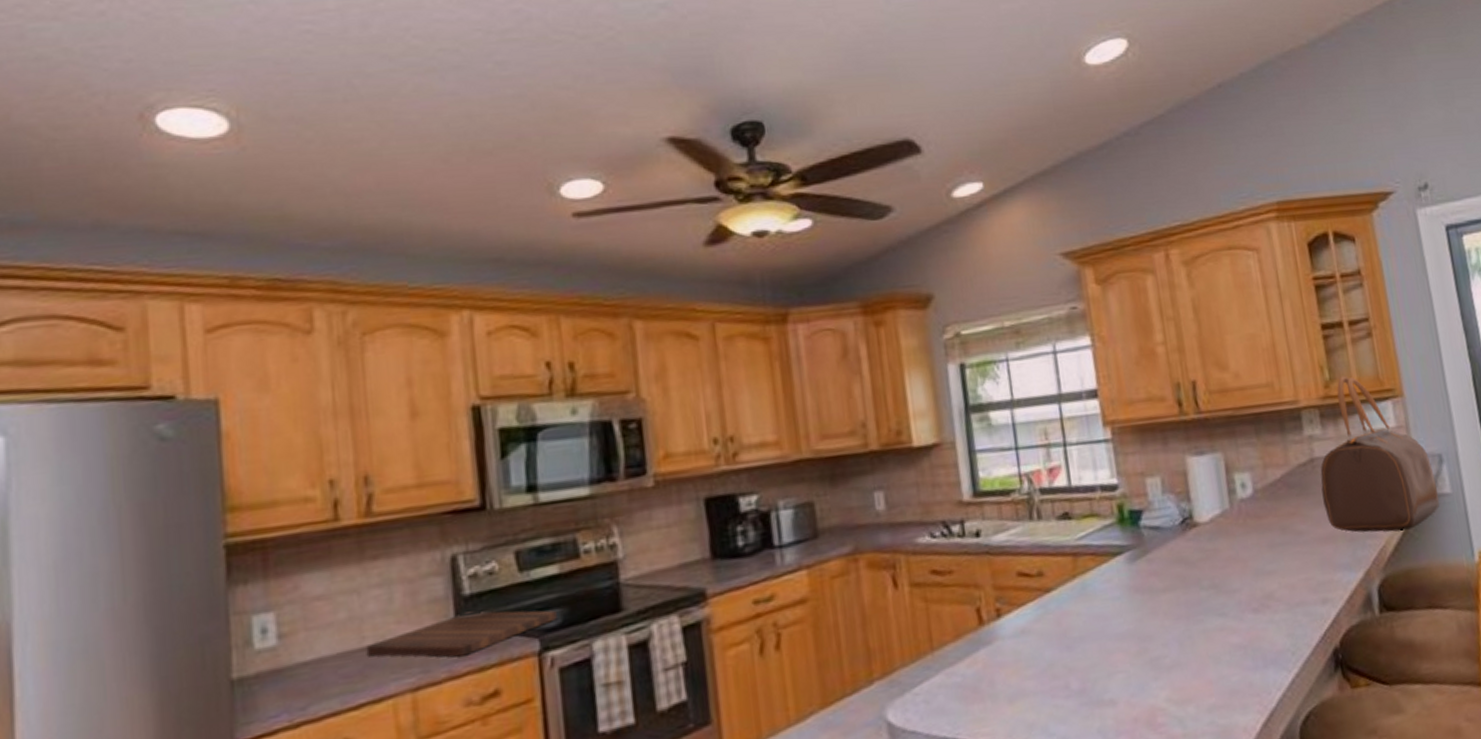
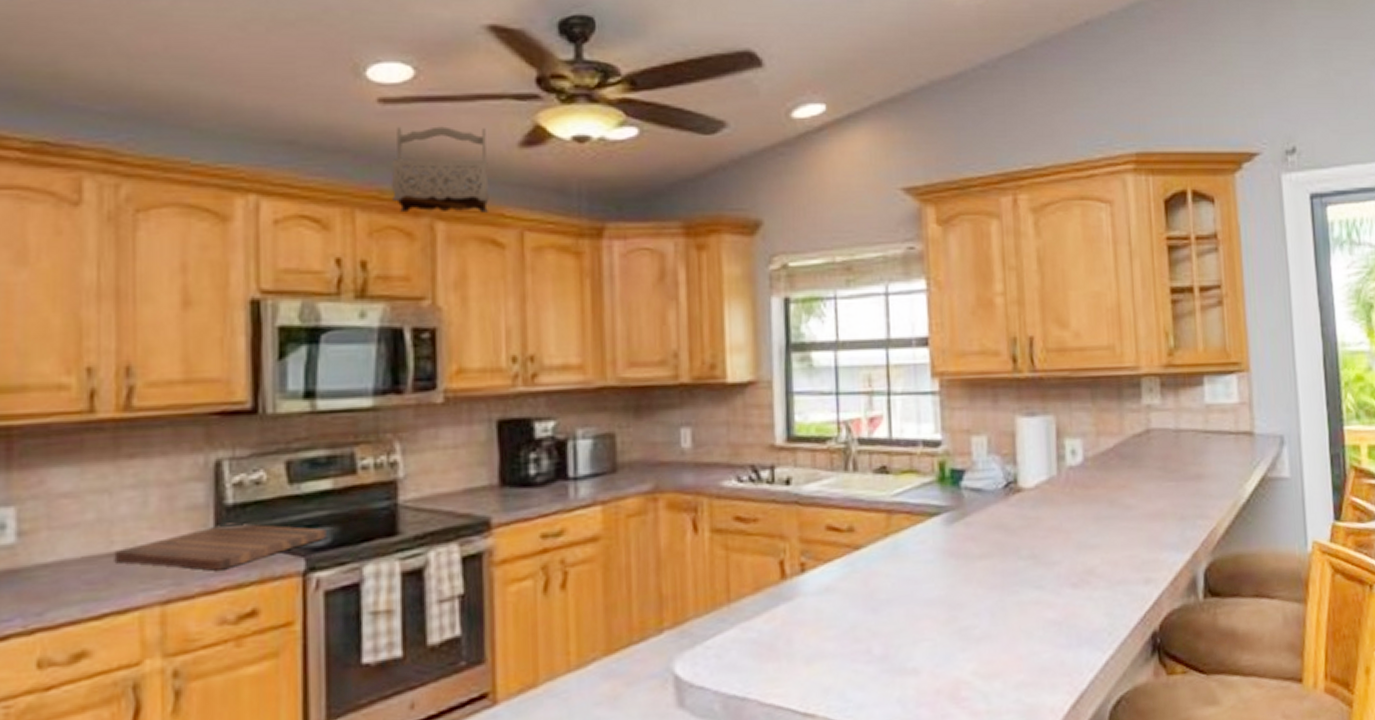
decorative basket: none [589,232,681,316] -> present [390,126,489,213]
handbag: present [1320,375,1440,533] -> none [1155,344,1277,514]

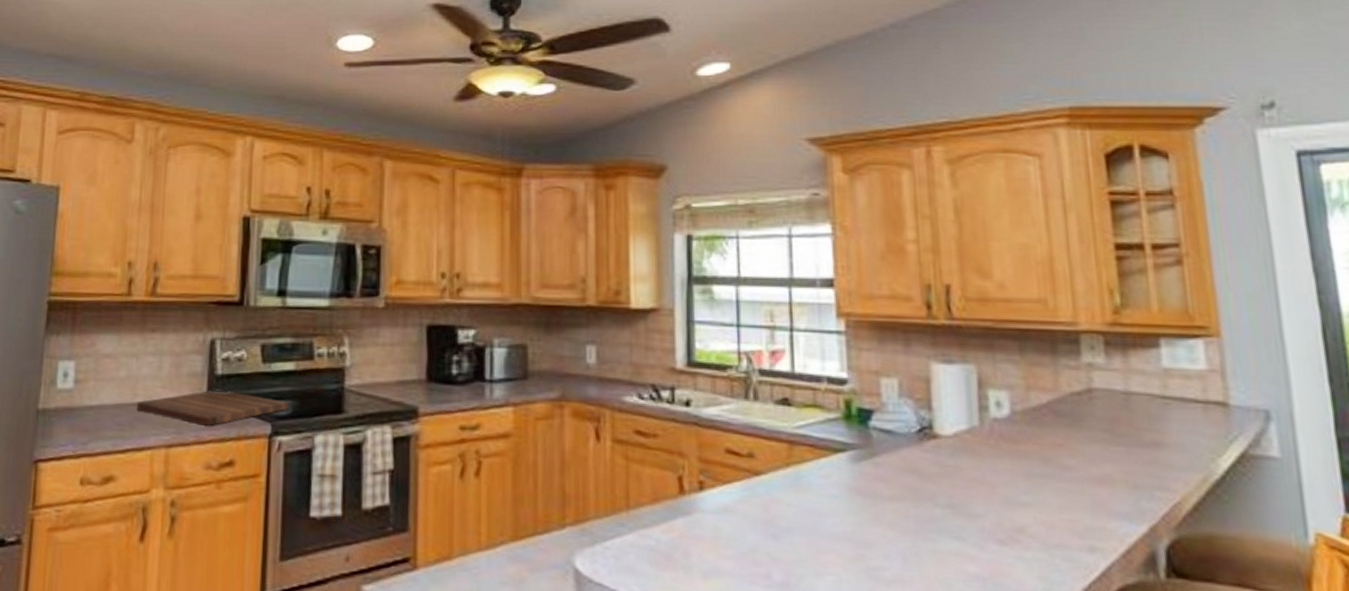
decorative basket: present [390,126,489,213] -> none [351,84,428,154]

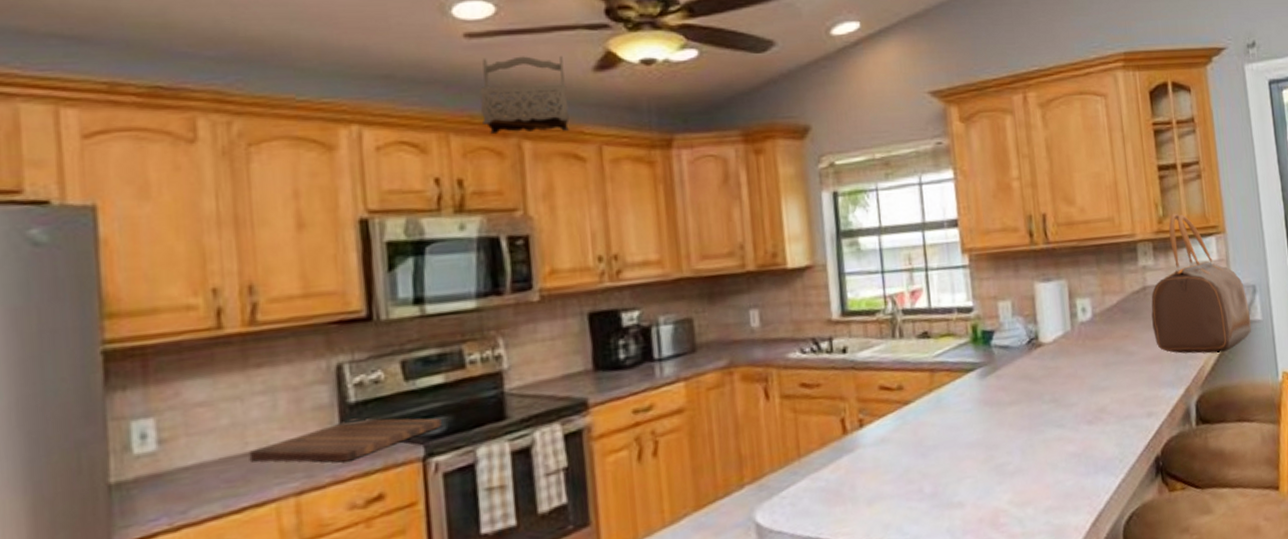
decorative basket: none [351,84,428,154] -> present [480,56,570,135]
handbag: none [1098,303,1263,490] -> present [1151,213,1252,354]

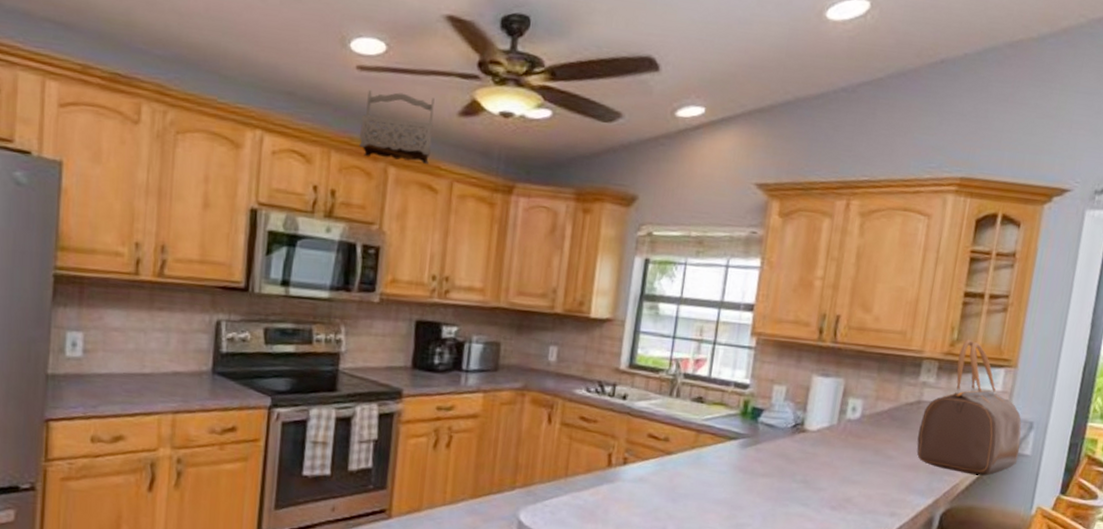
cutting board: present [249,418,442,463] -> none [144,365,287,397]

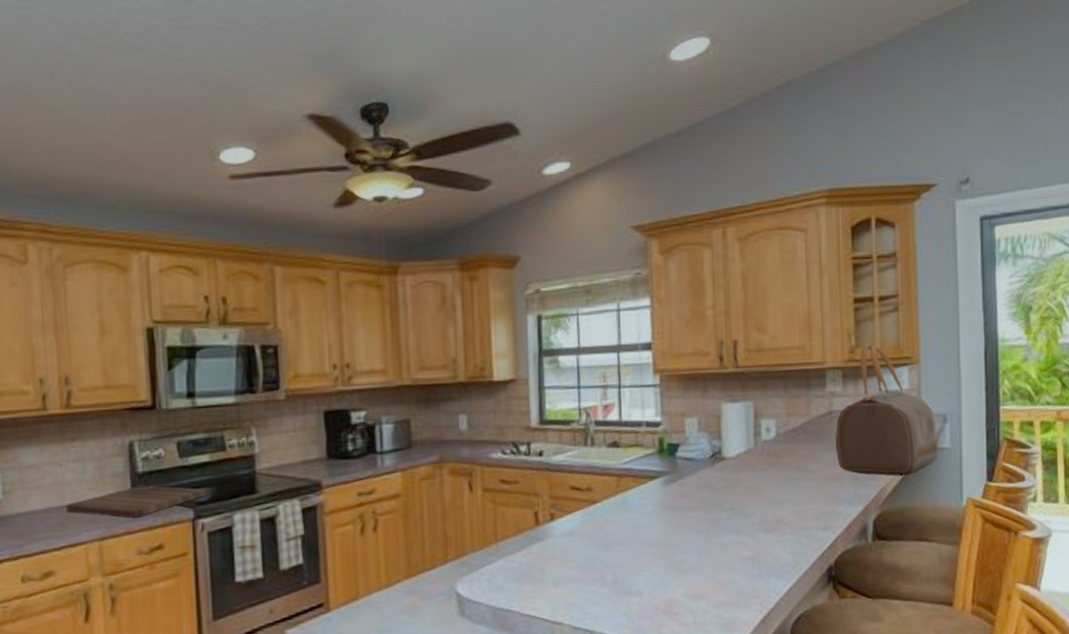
cutting board: none [144,365,287,397] -> present [65,485,207,518]
decorative basket: present [359,89,435,164] -> none [241,194,313,261]

